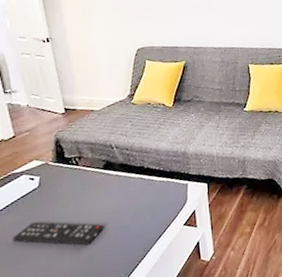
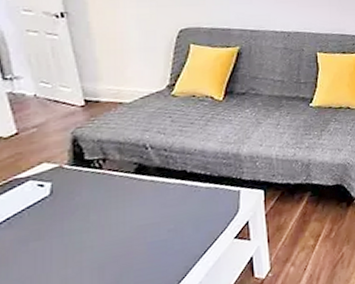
remote control: present [13,221,104,246] -> none [15,237,135,264]

